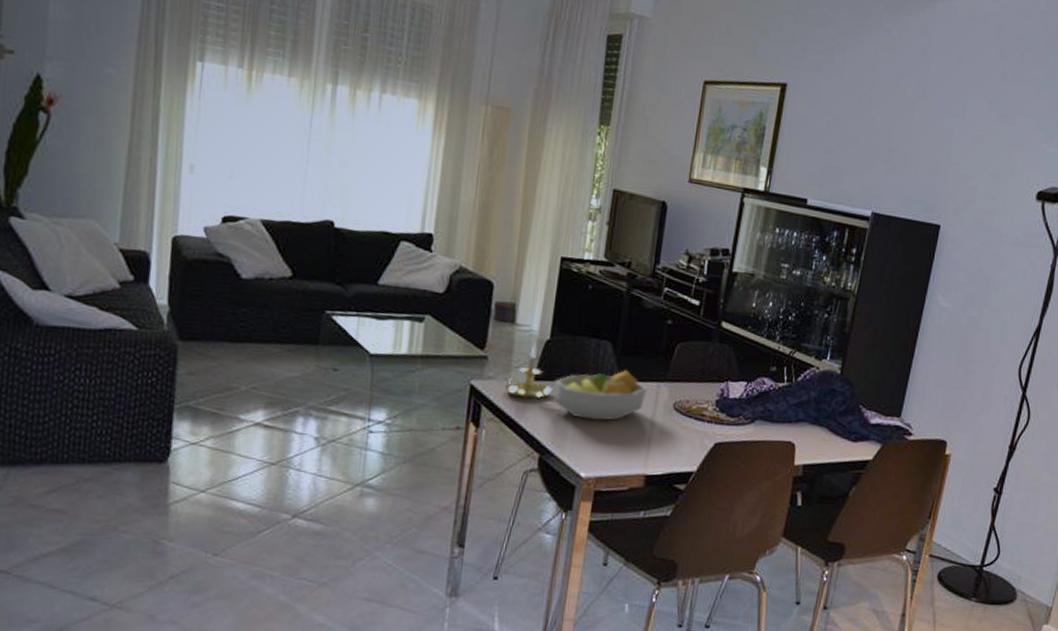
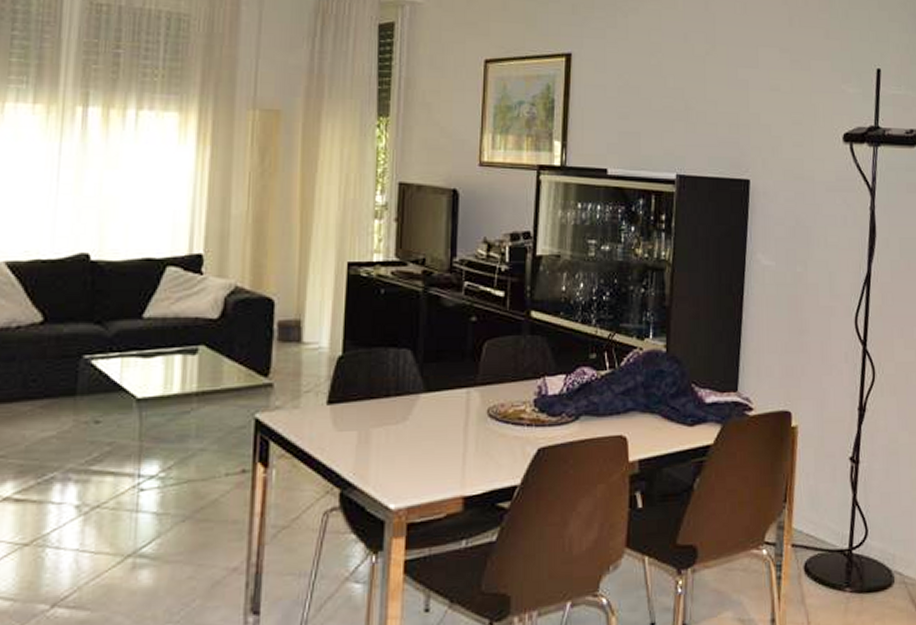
candle holder: present [504,342,553,399] -> none [294,361,350,426]
fruit bowl: present [554,370,648,421] -> none [352,379,456,442]

